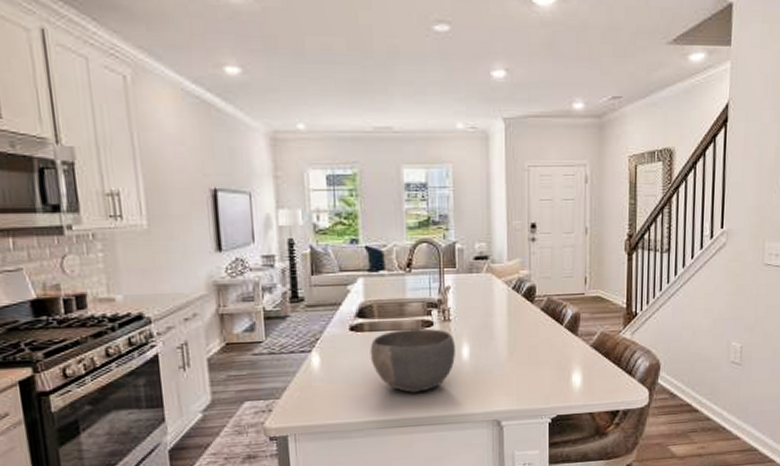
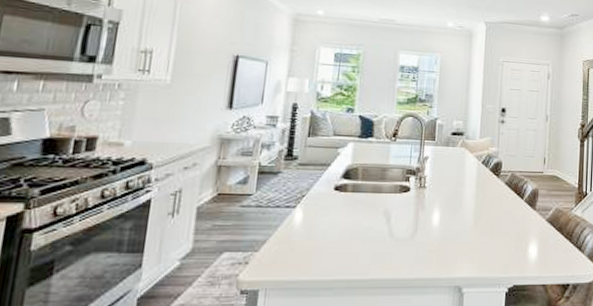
bowl: present [370,328,456,393] -> none [349,192,428,254]

